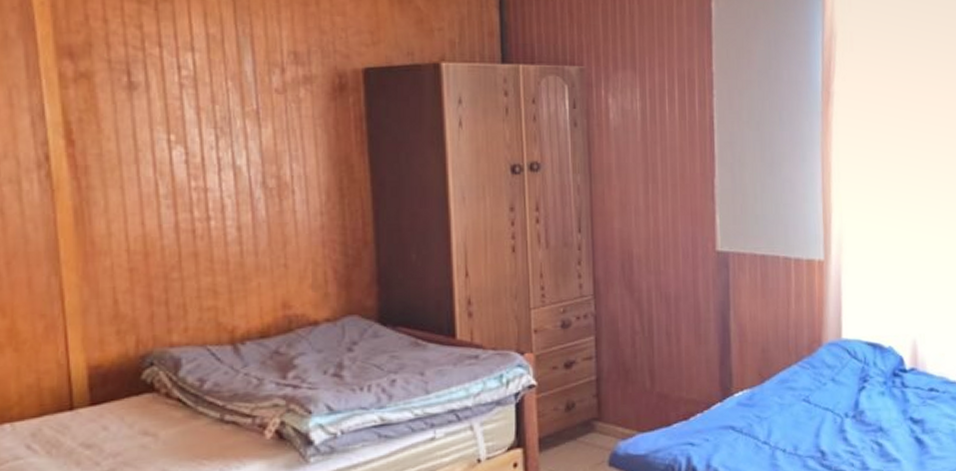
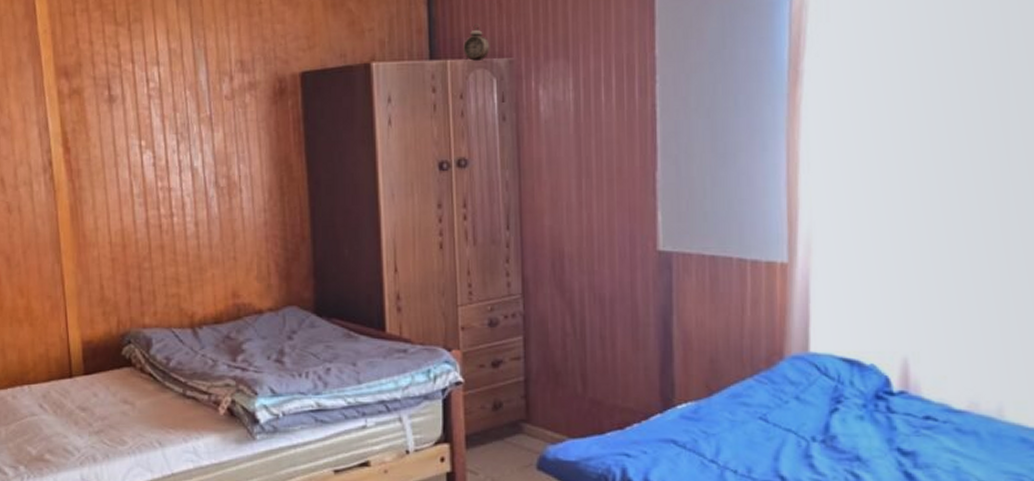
alarm clock: none [535,31,562,68] -> present [463,23,490,62]

